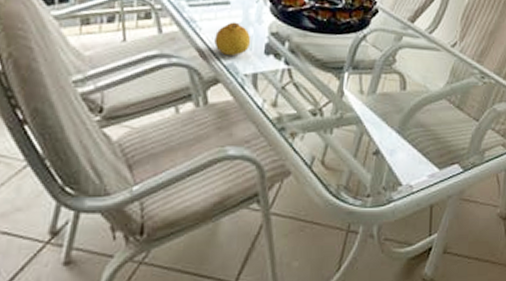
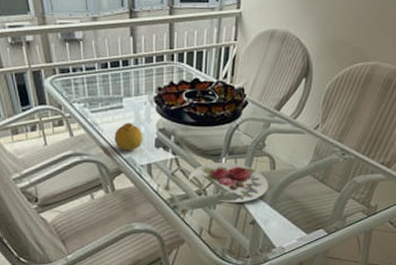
plate: none [302,77,397,128] -> present [188,163,268,203]

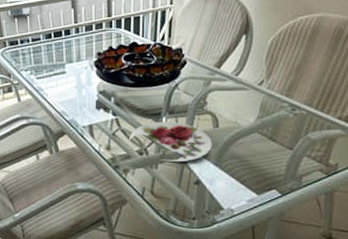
fruit: present [114,122,144,151] -> none [58,86,85,114]

